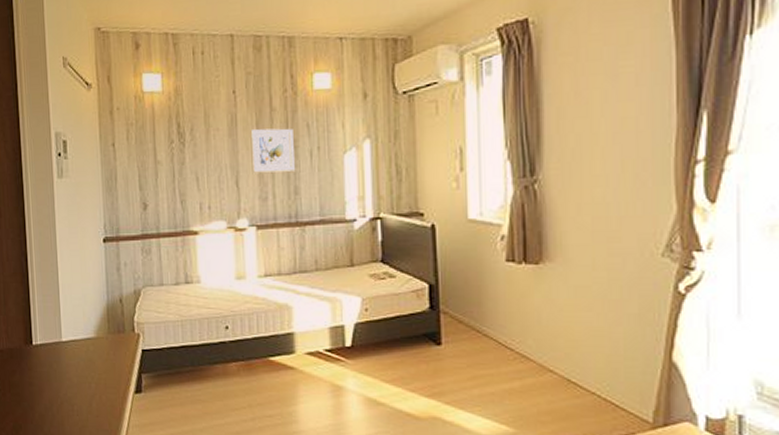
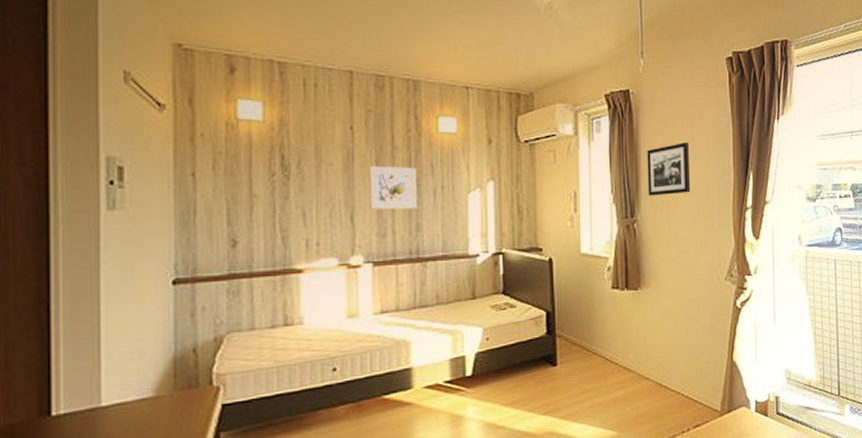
picture frame: none [552,78,612,150] -> present [647,143,691,196]

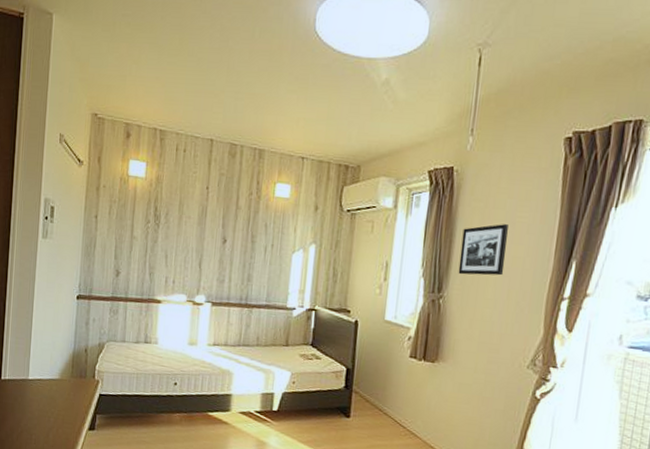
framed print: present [369,166,418,209] -> none [215,222,253,262]

